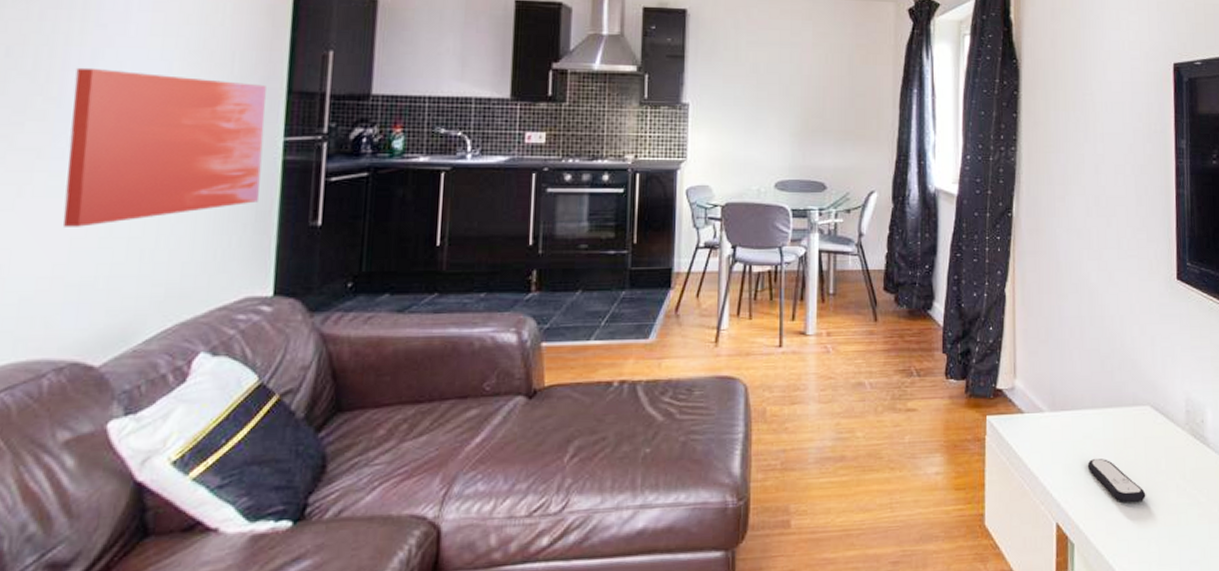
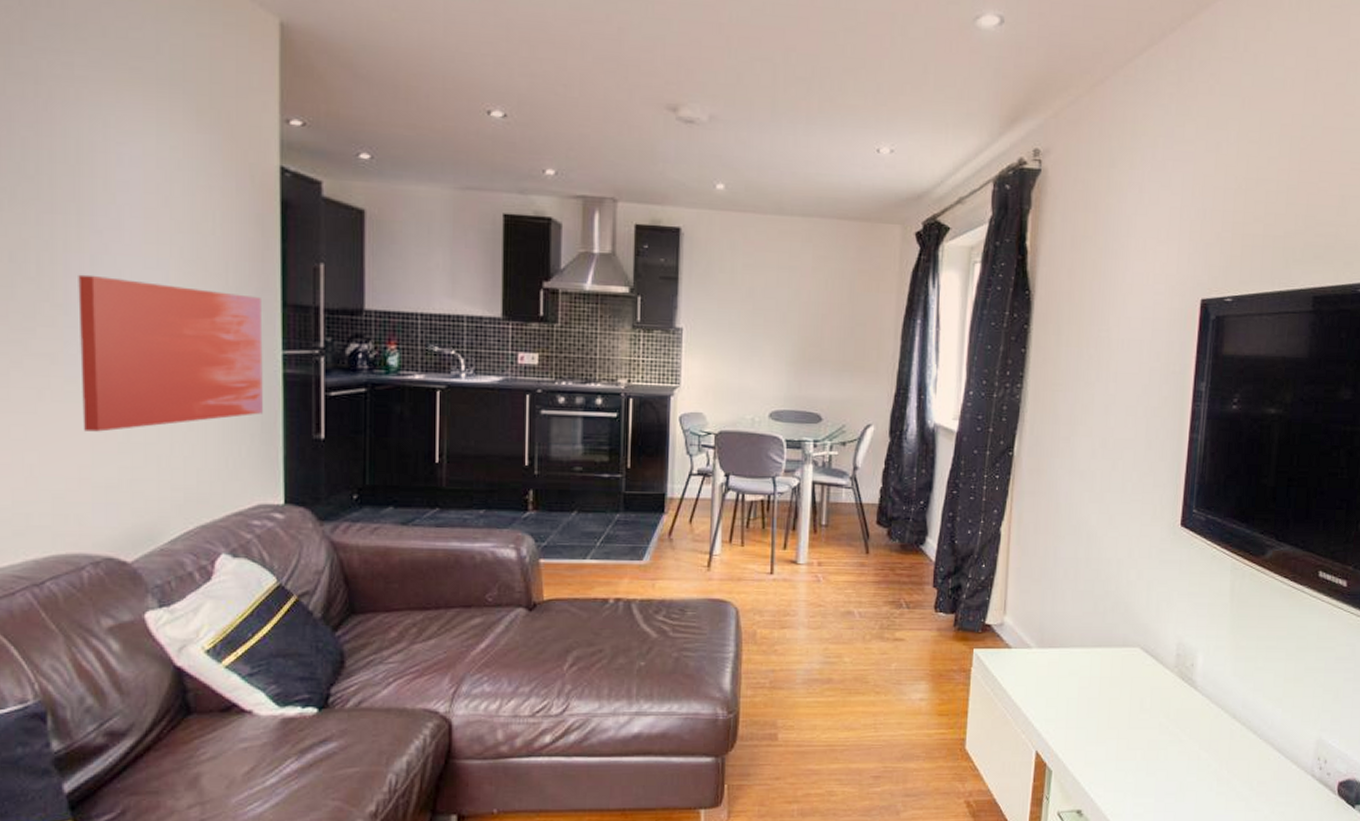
remote control: present [1087,459,1146,502] -> none [1071,695,1128,736]

